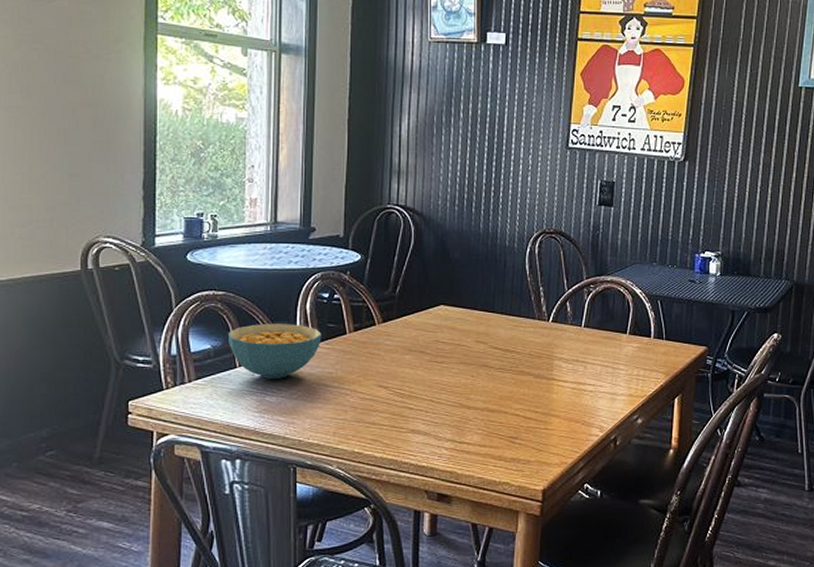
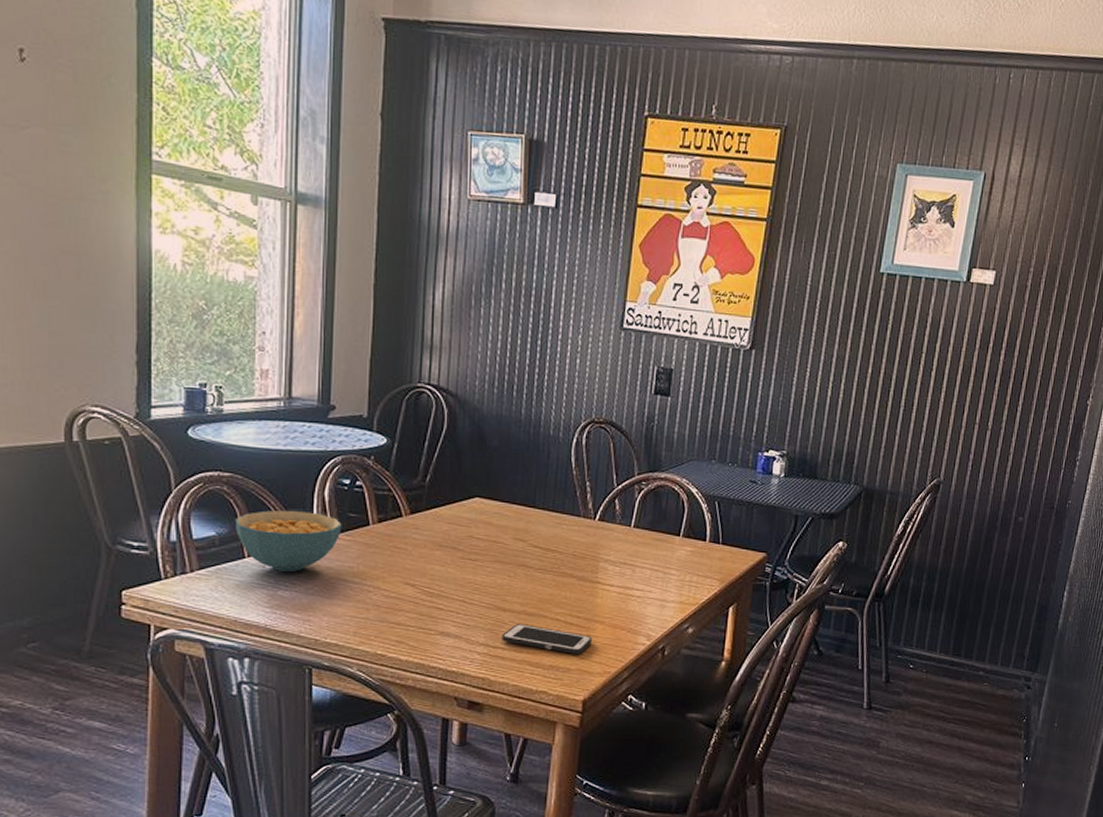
cell phone: none [467,420,549,447] -> present [502,624,592,654]

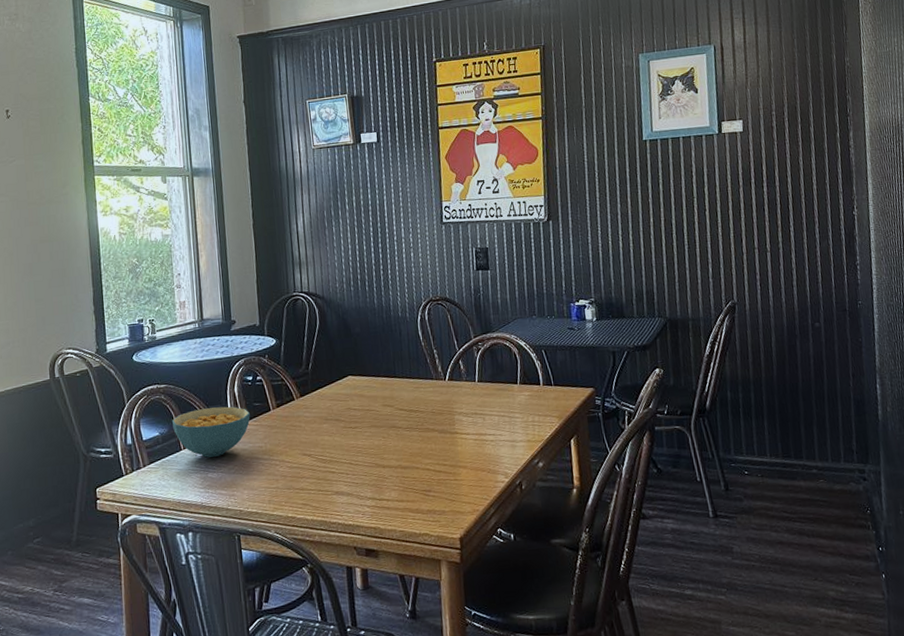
cell phone: present [502,624,592,654] -> none [385,476,459,498]

